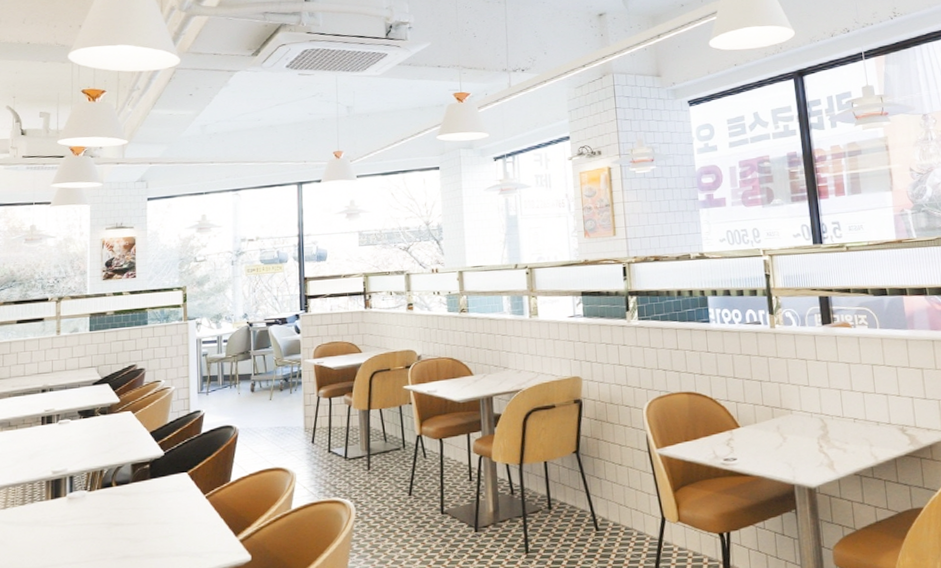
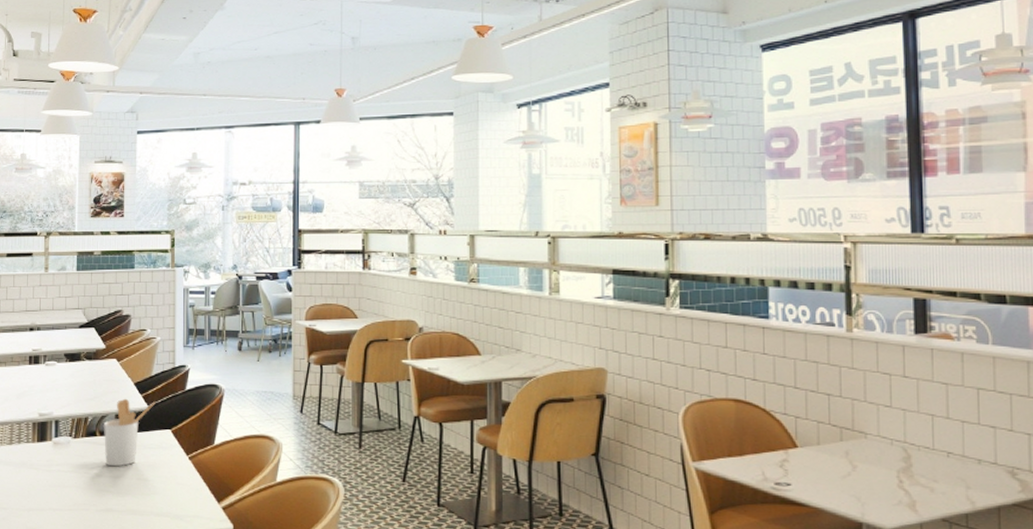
utensil holder: none [119,447,171,515] -> present [103,398,156,467]

